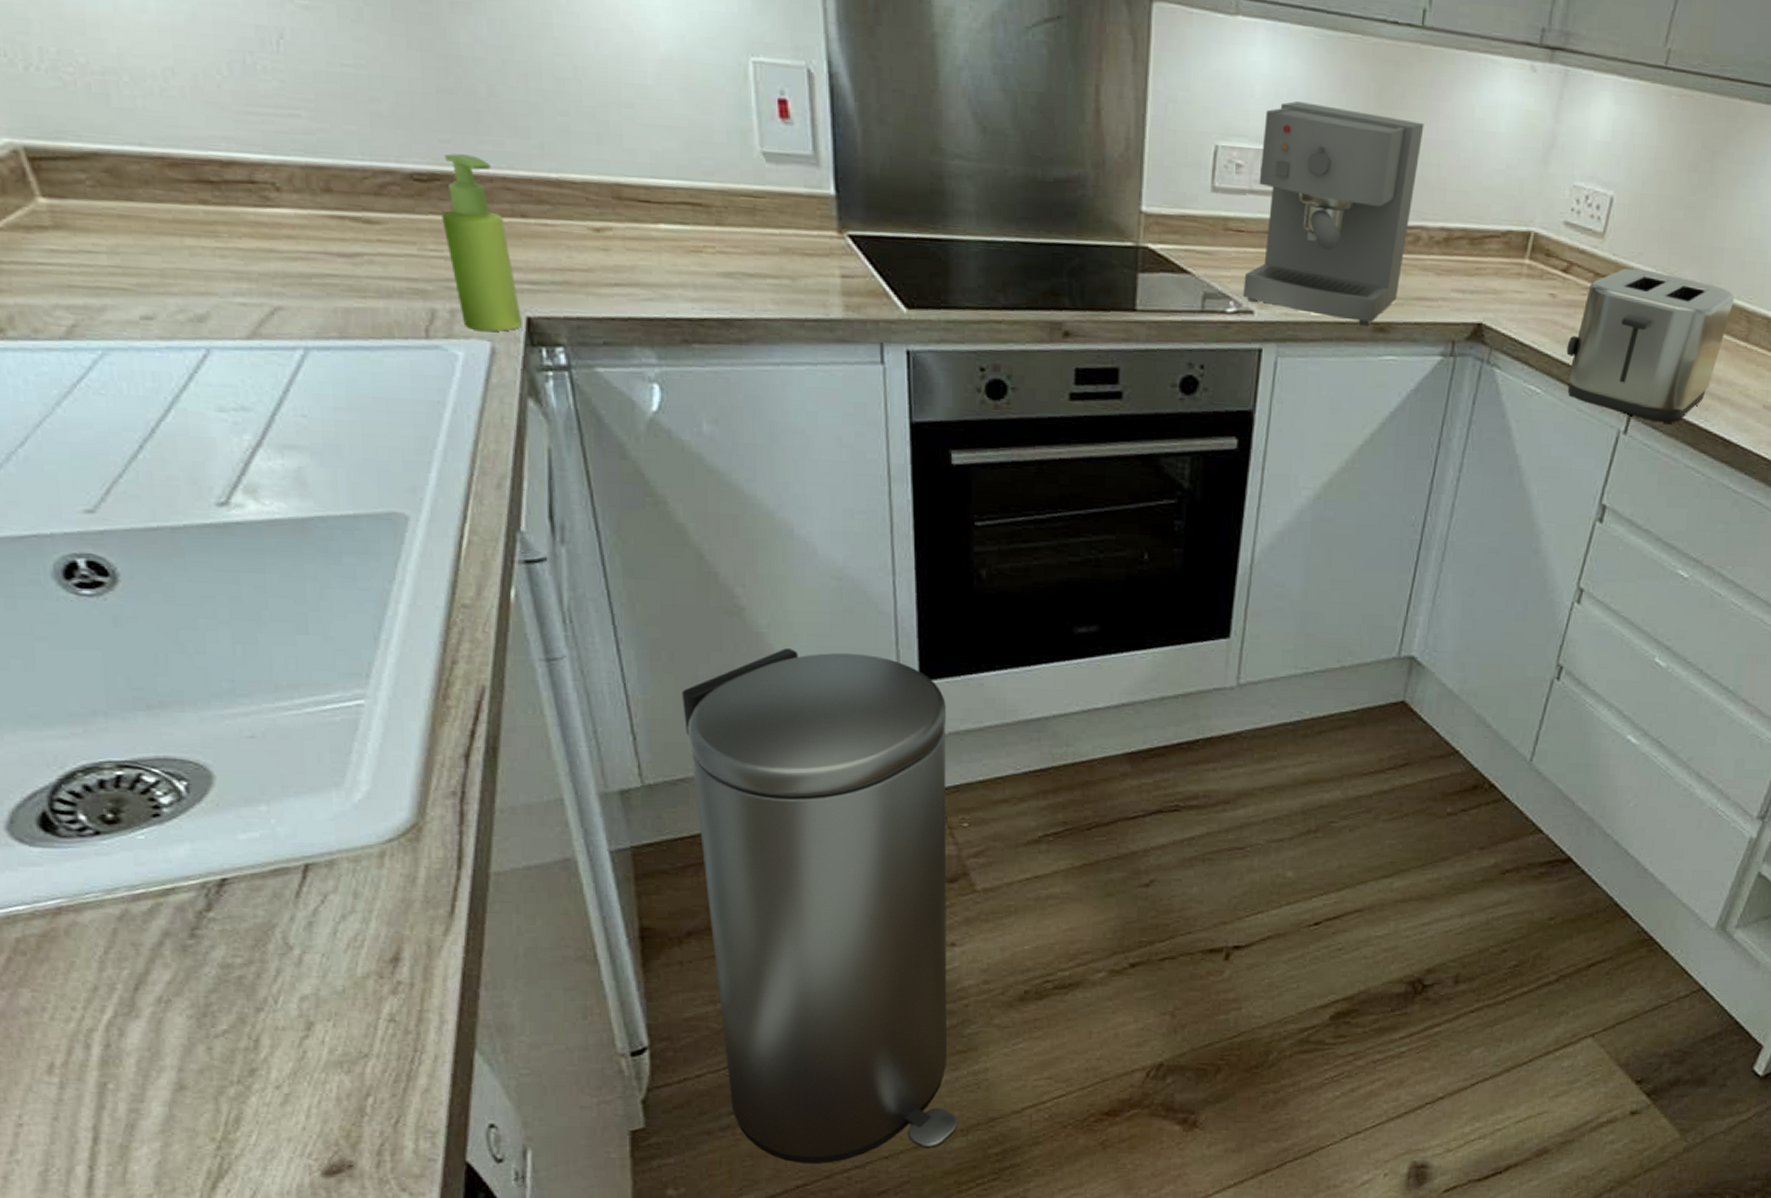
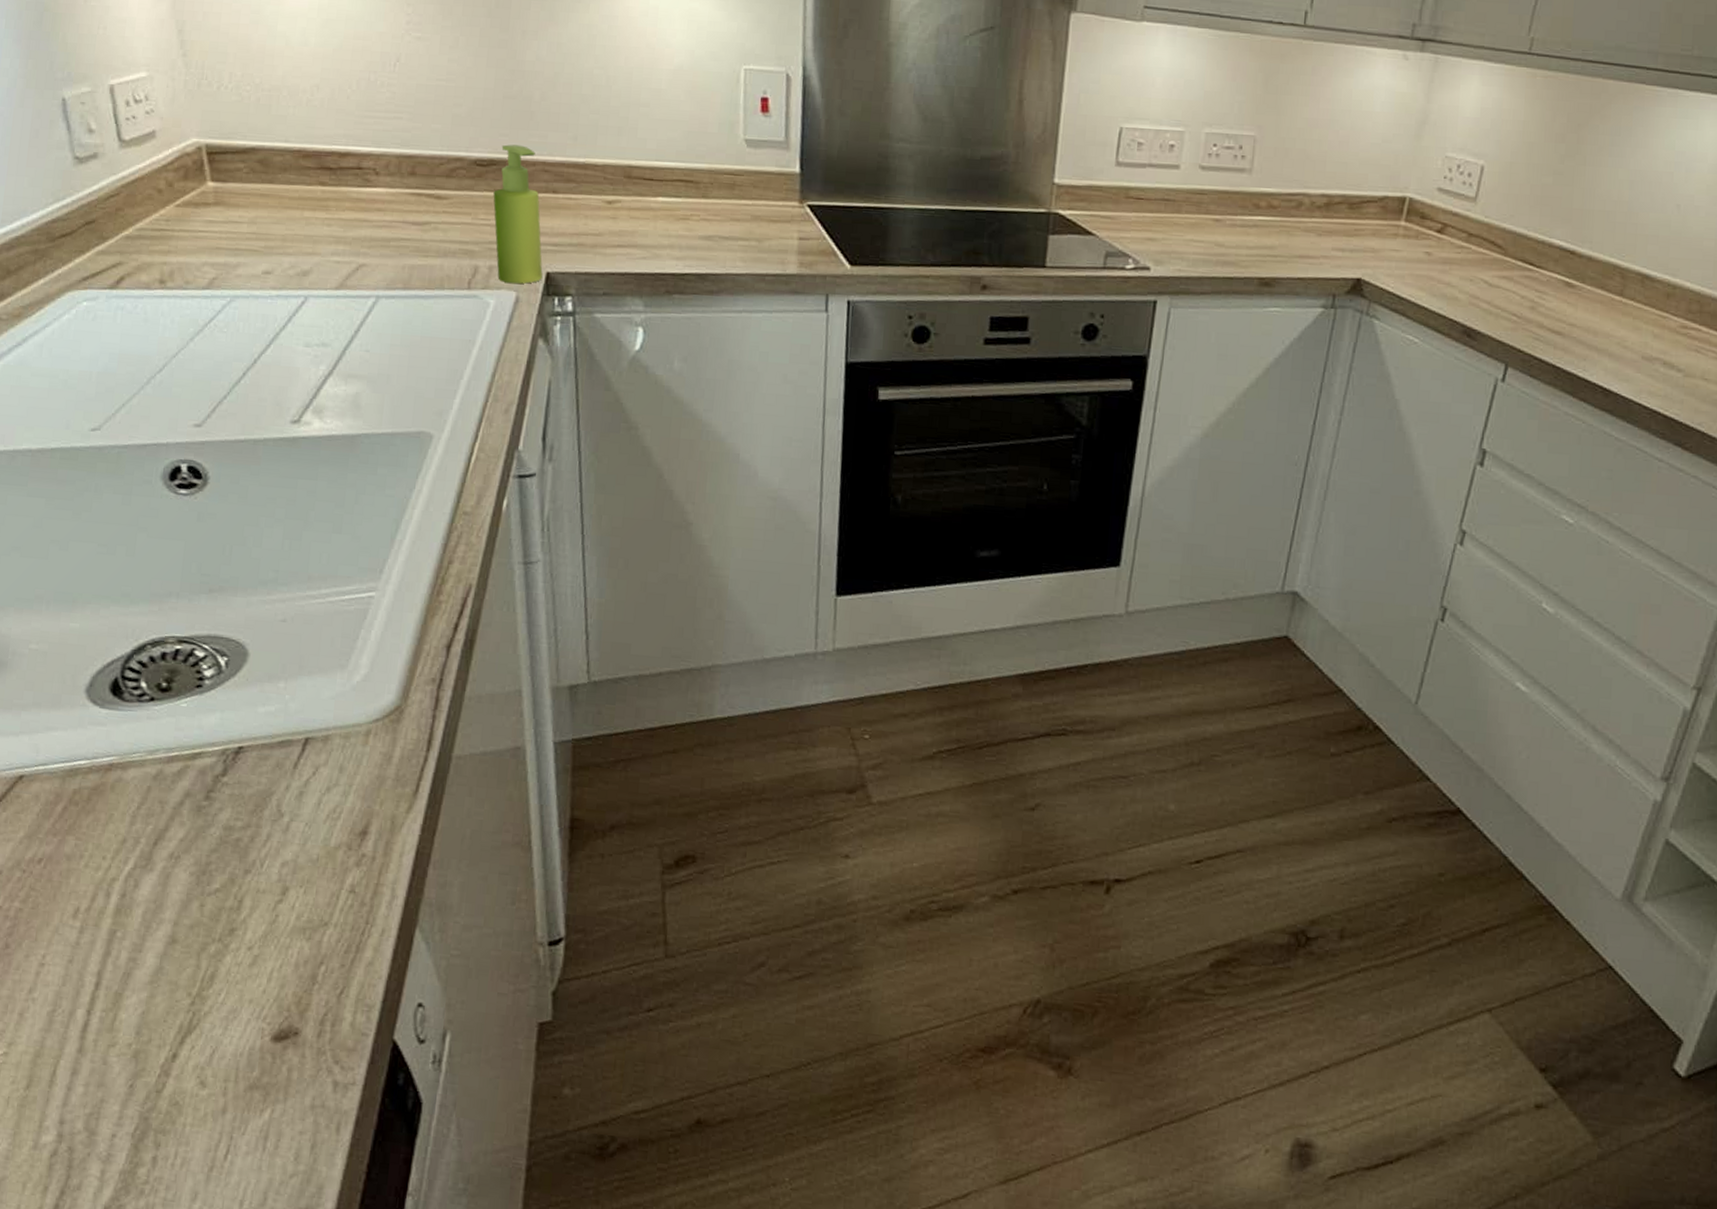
pedal bin: present [682,648,958,1163] -> none [630,561,858,1076]
coffee maker: present [1243,101,1424,326] -> none [1141,90,1306,281]
toaster: present [1566,268,1735,425] -> none [1442,228,1607,374]

